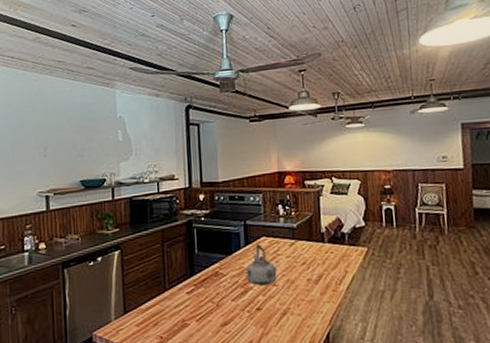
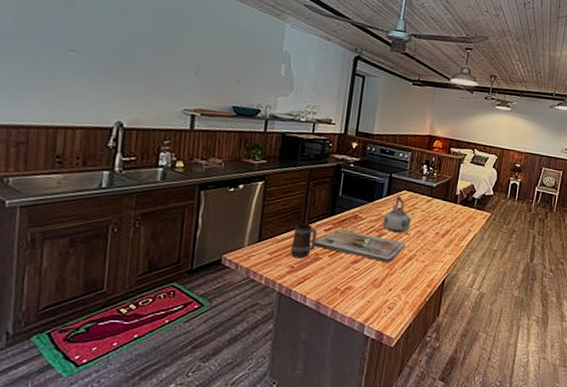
mug: none [156,288,181,327] -> present [290,223,318,259]
cutting board: none [179,289,276,322] -> present [314,229,406,263]

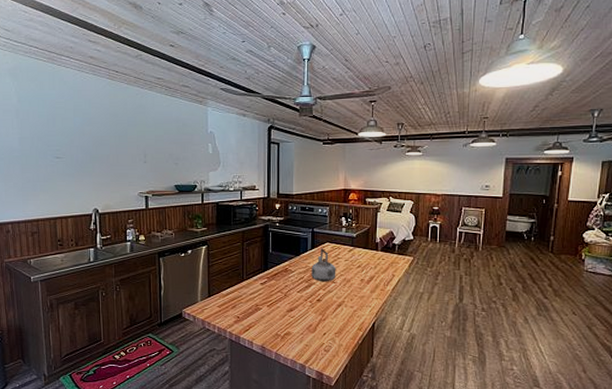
mug: present [290,223,318,259] -> none [234,279,255,309]
cutting board: present [314,229,406,263] -> none [254,282,334,310]

